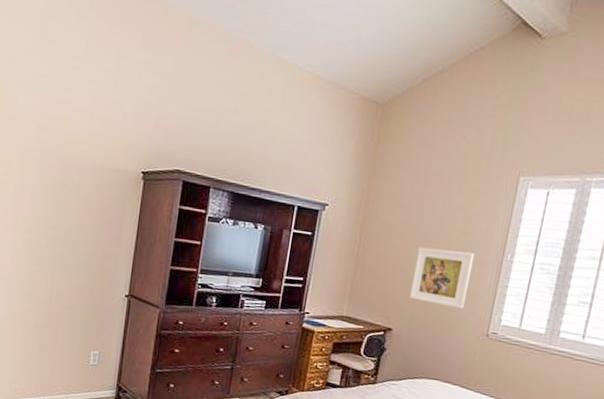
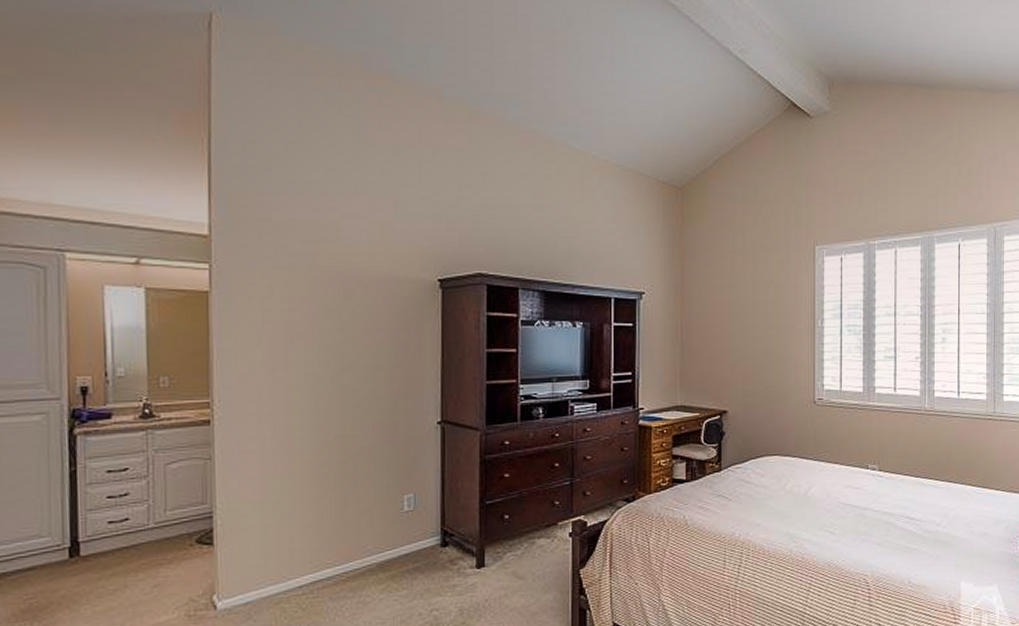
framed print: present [409,247,475,309] -> none [737,324,790,380]

